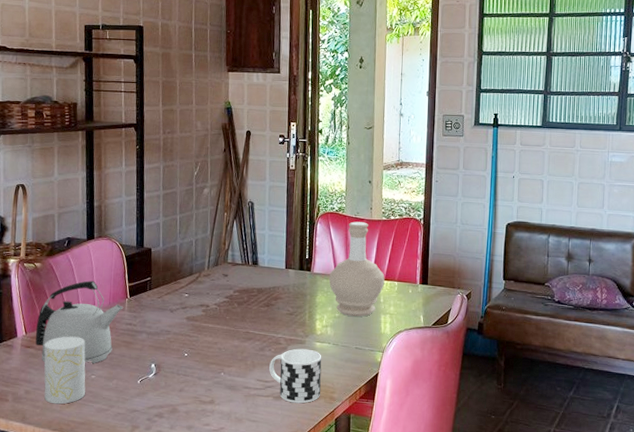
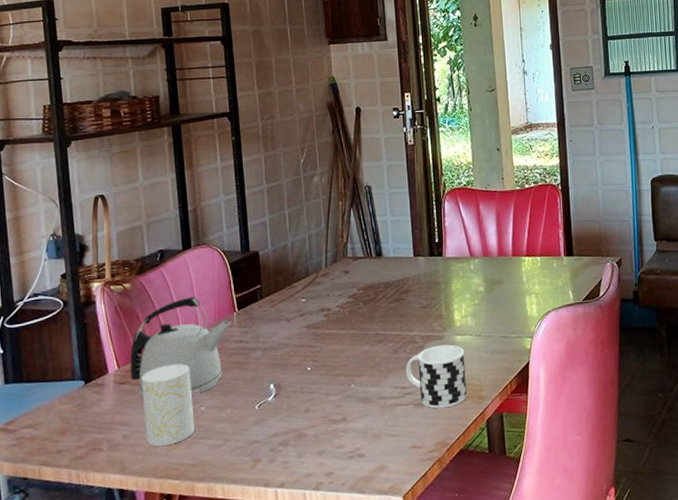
bottle: present [329,221,385,317] -> none [464,194,526,301]

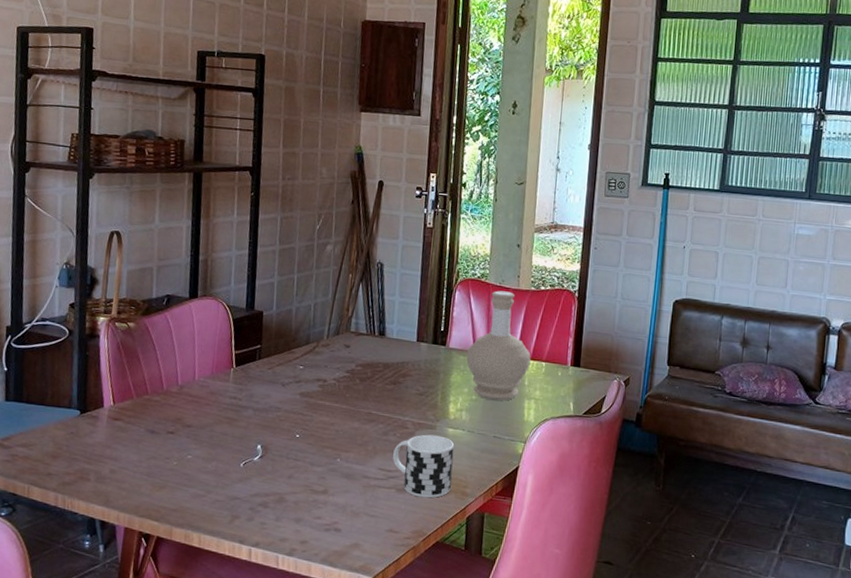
kettle: present [130,296,232,399] -> none [124,345,228,442]
cup: present [141,363,194,447] -> none [132,408,182,487]
bottle: none [464,194,526,301] -> present [466,290,531,401]

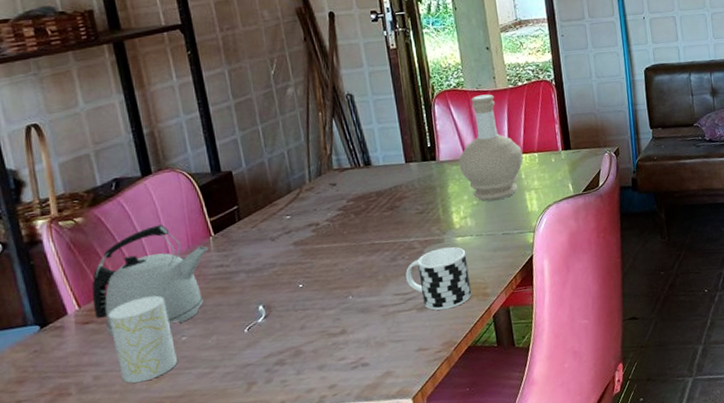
kettle: none [124,345,228,442] -> present [92,224,209,337]
cup: none [132,408,182,487] -> present [108,295,177,383]

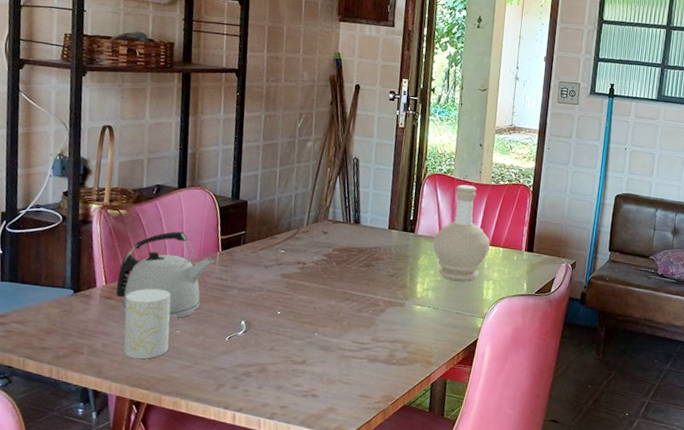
cup: present [405,247,471,311] -> none [365,311,421,367]

